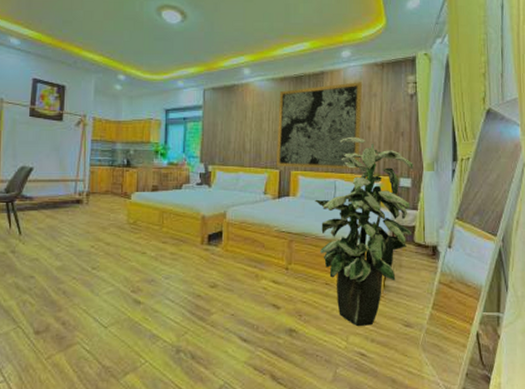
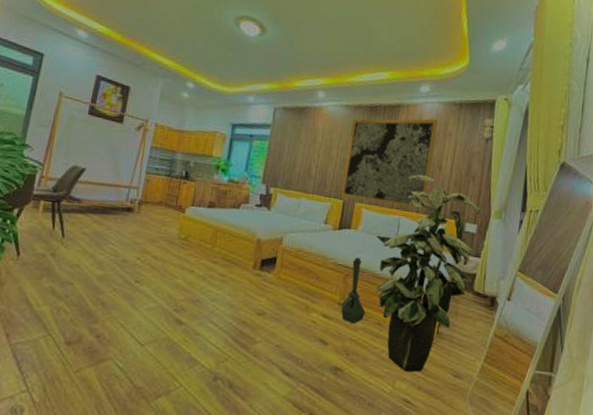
lantern: none [287,222,313,286] -> present [340,257,366,324]

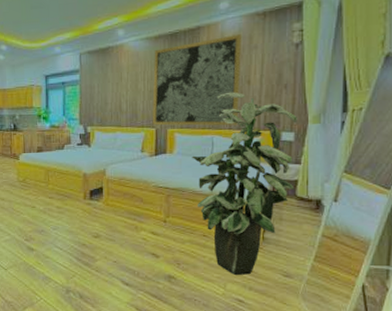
lantern: present [340,257,366,324] -> none [165,178,190,238]

